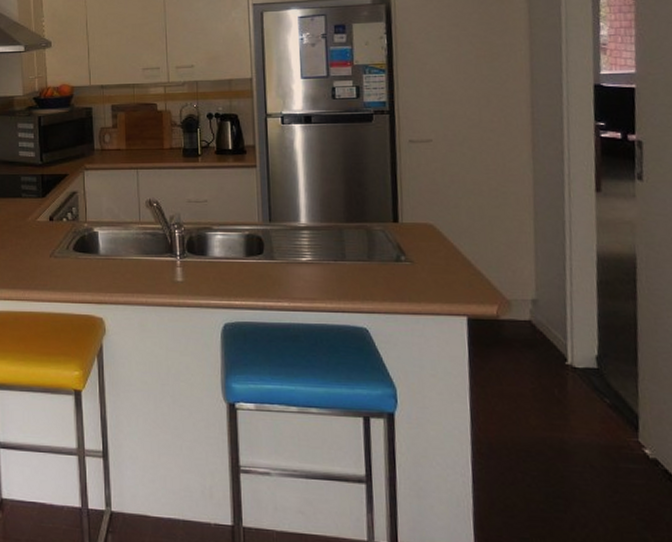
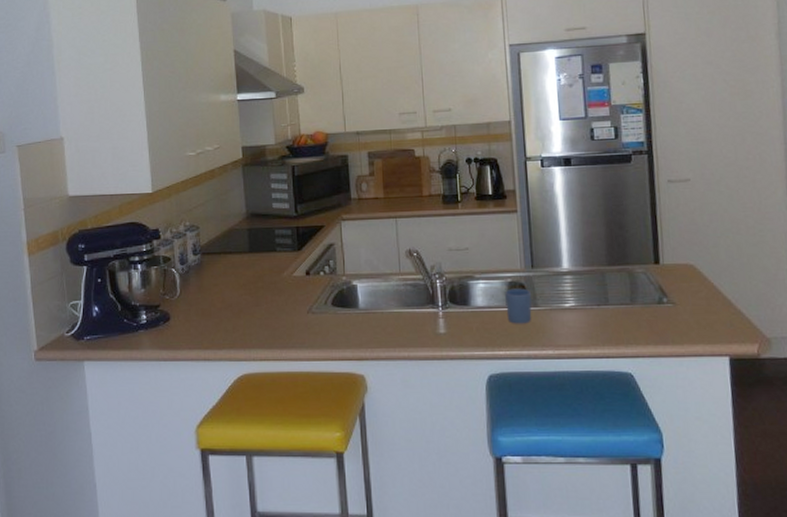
mug: none [242,241,269,277] -> present [505,288,532,325]

